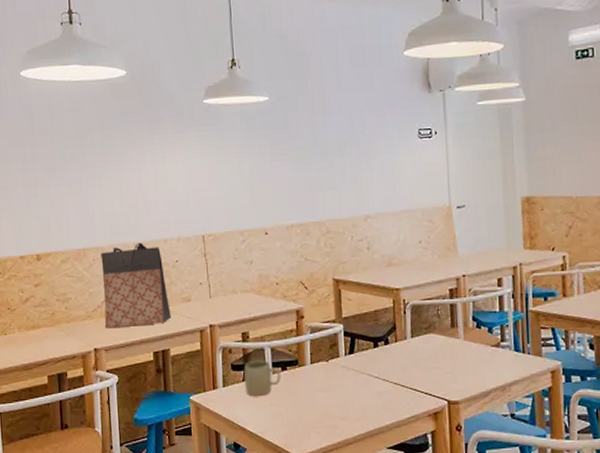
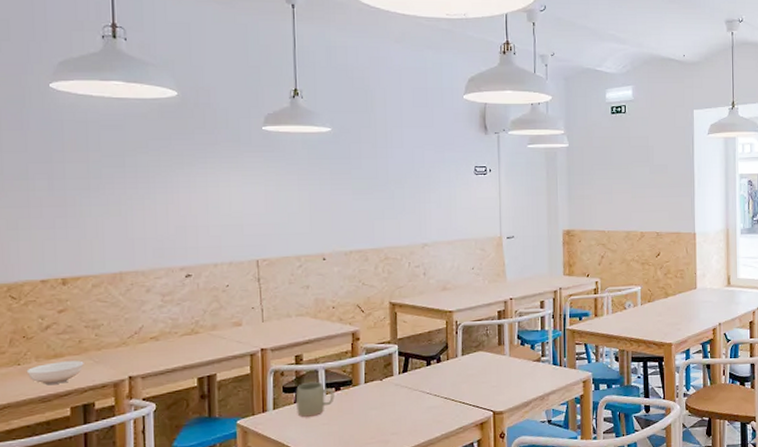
bowl: none [11,332,57,353] -> present [26,360,84,384]
bag: present [101,242,172,329] -> none [140,267,219,355]

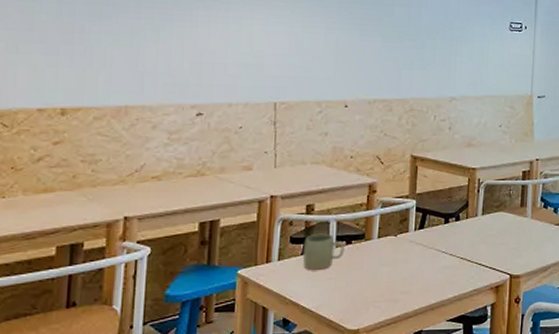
bowl: present [26,360,84,384] -> none [11,197,76,220]

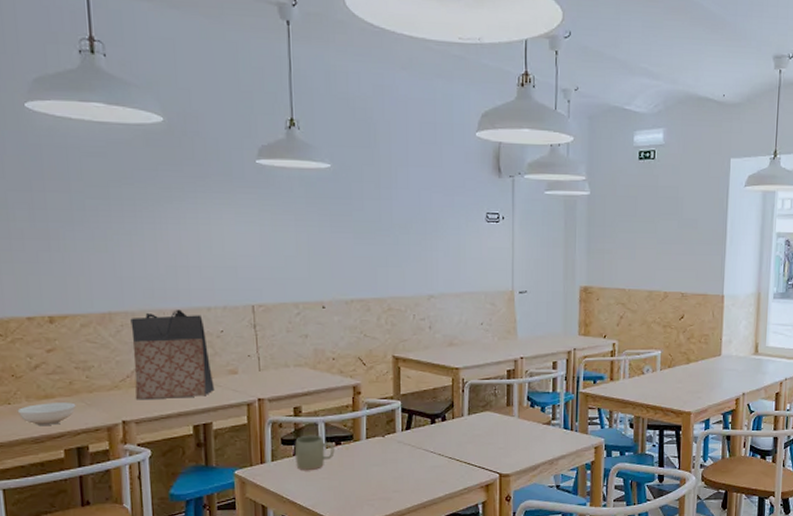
bowl: none [11,197,76,220] -> present [17,402,76,425]
bag: none [142,105,227,195] -> present [130,309,215,400]

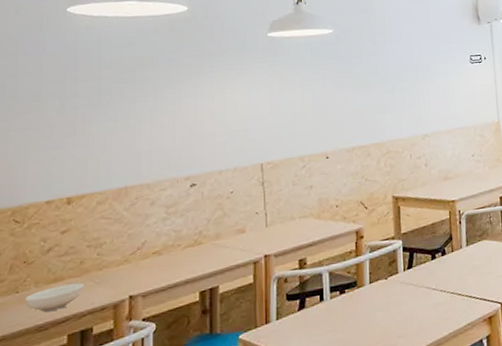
bag: present [130,309,215,400] -> none [145,176,223,272]
mug: present [294,435,335,470] -> none [299,286,339,326]

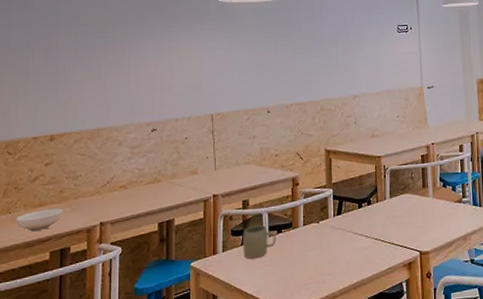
mug: none [299,286,339,326] -> present [242,225,277,259]

